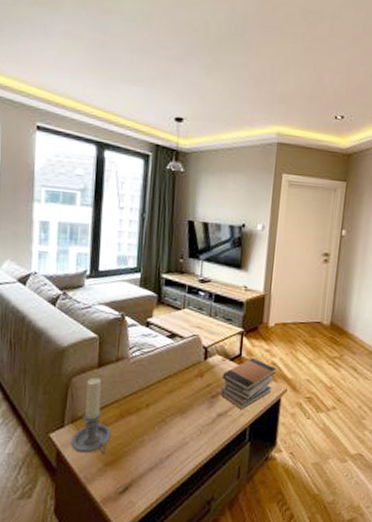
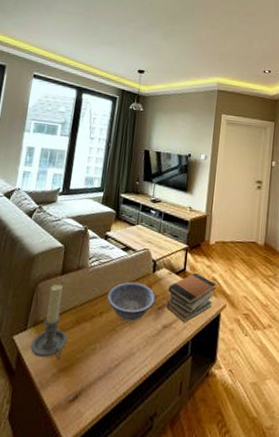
decorative bowl: none [154,371,209,413] -> present [107,281,157,323]

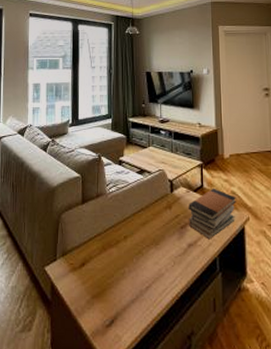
candle holder: present [30,284,68,360] -> none [62,213,97,286]
decorative bowl: present [107,281,157,323] -> none [130,204,178,244]

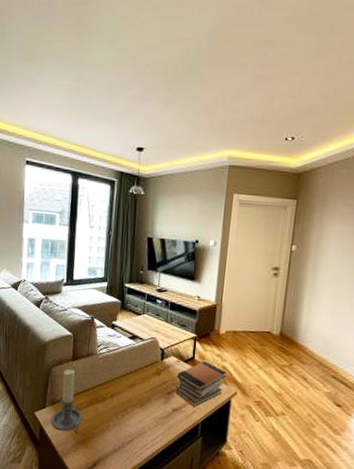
candle holder: none [62,213,97,286] -> present [51,368,83,434]

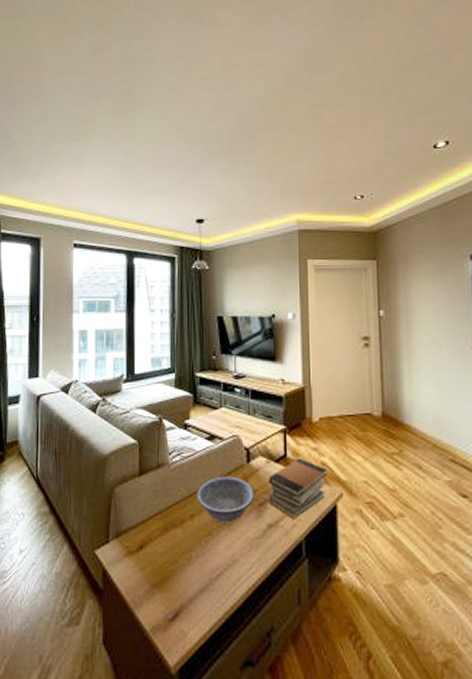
candle holder: present [51,368,83,434] -> none [116,487,157,574]
decorative bowl: none [118,368,166,405] -> present [197,476,255,524]

